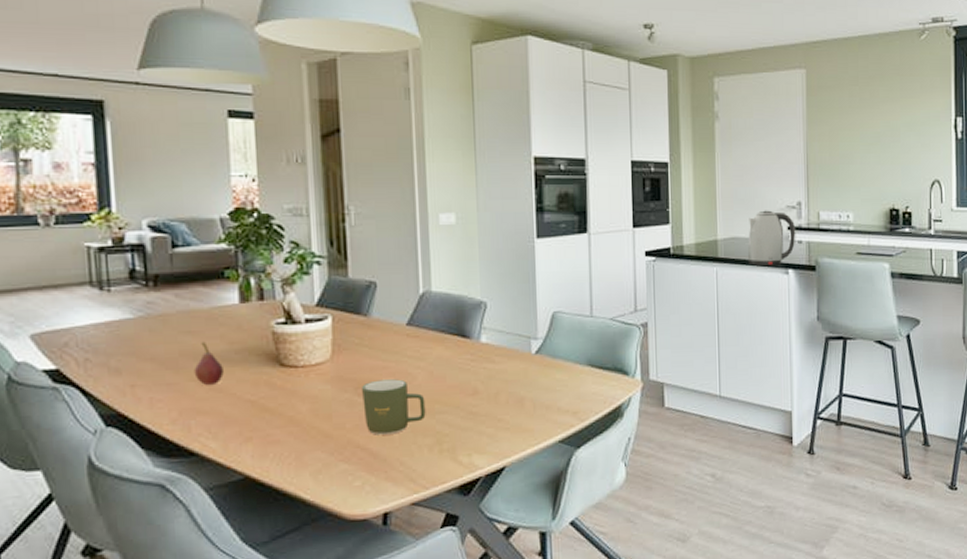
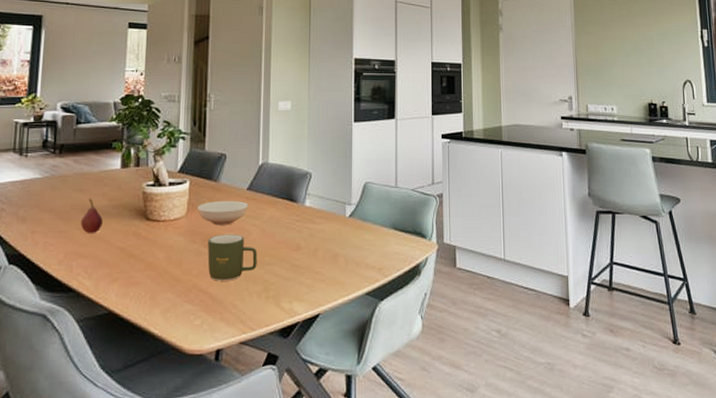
bowl: none [344,338,410,370] -> present [197,200,249,225]
kettle: present [747,210,796,267] -> none [527,103,568,149]

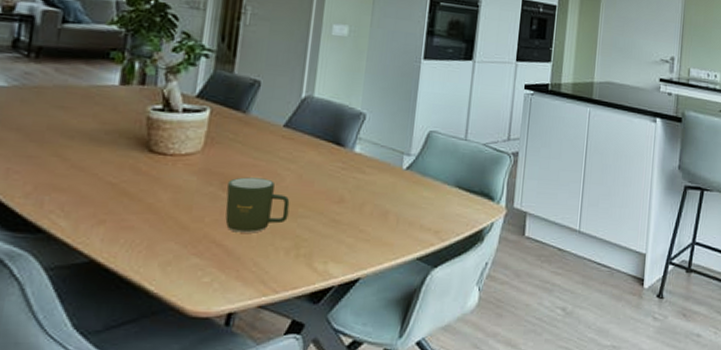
fruit: present [80,198,103,234] -> none [58,118,90,164]
bowl: present [197,200,249,225] -> none [217,136,284,167]

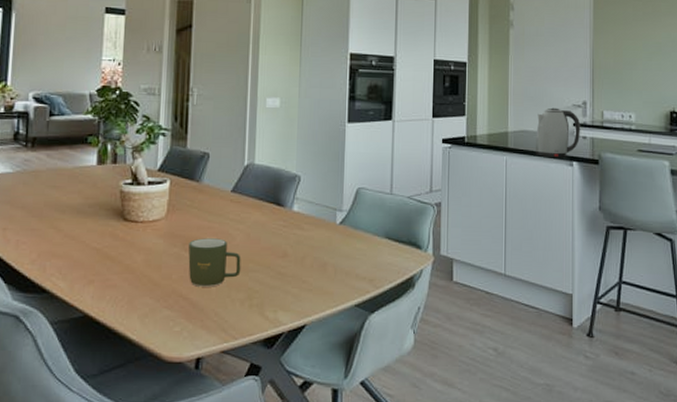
kettle: none [619,60,667,114] -> present [535,107,581,159]

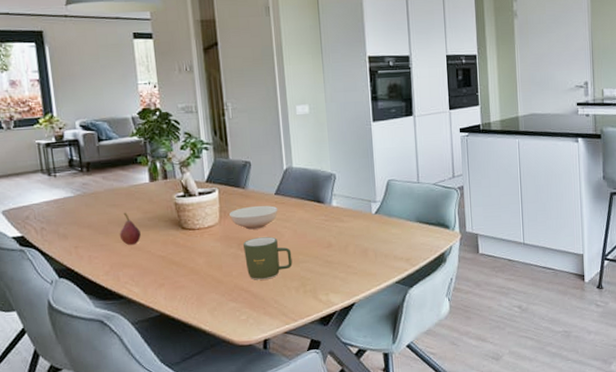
fruit: none [54,195,78,234] -> present [119,212,141,246]
bowl: none [177,202,233,229] -> present [228,205,278,230]
kettle: present [535,107,581,159] -> none [543,90,584,137]

